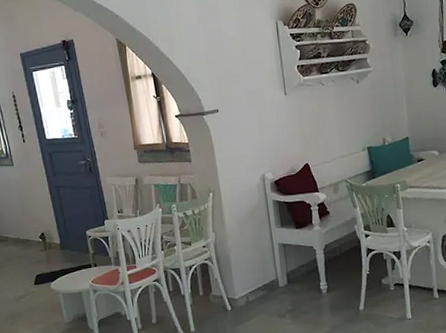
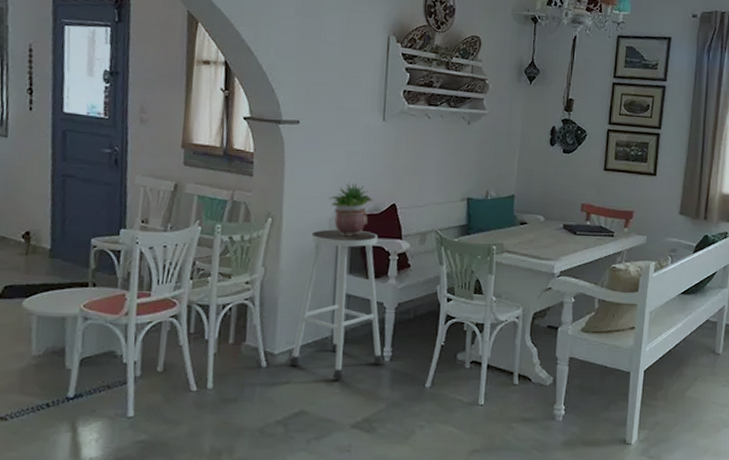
stool: none [244,190,322,313] -> present [288,229,383,380]
potted plant: none [254,152,289,198] -> present [329,182,373,237]

